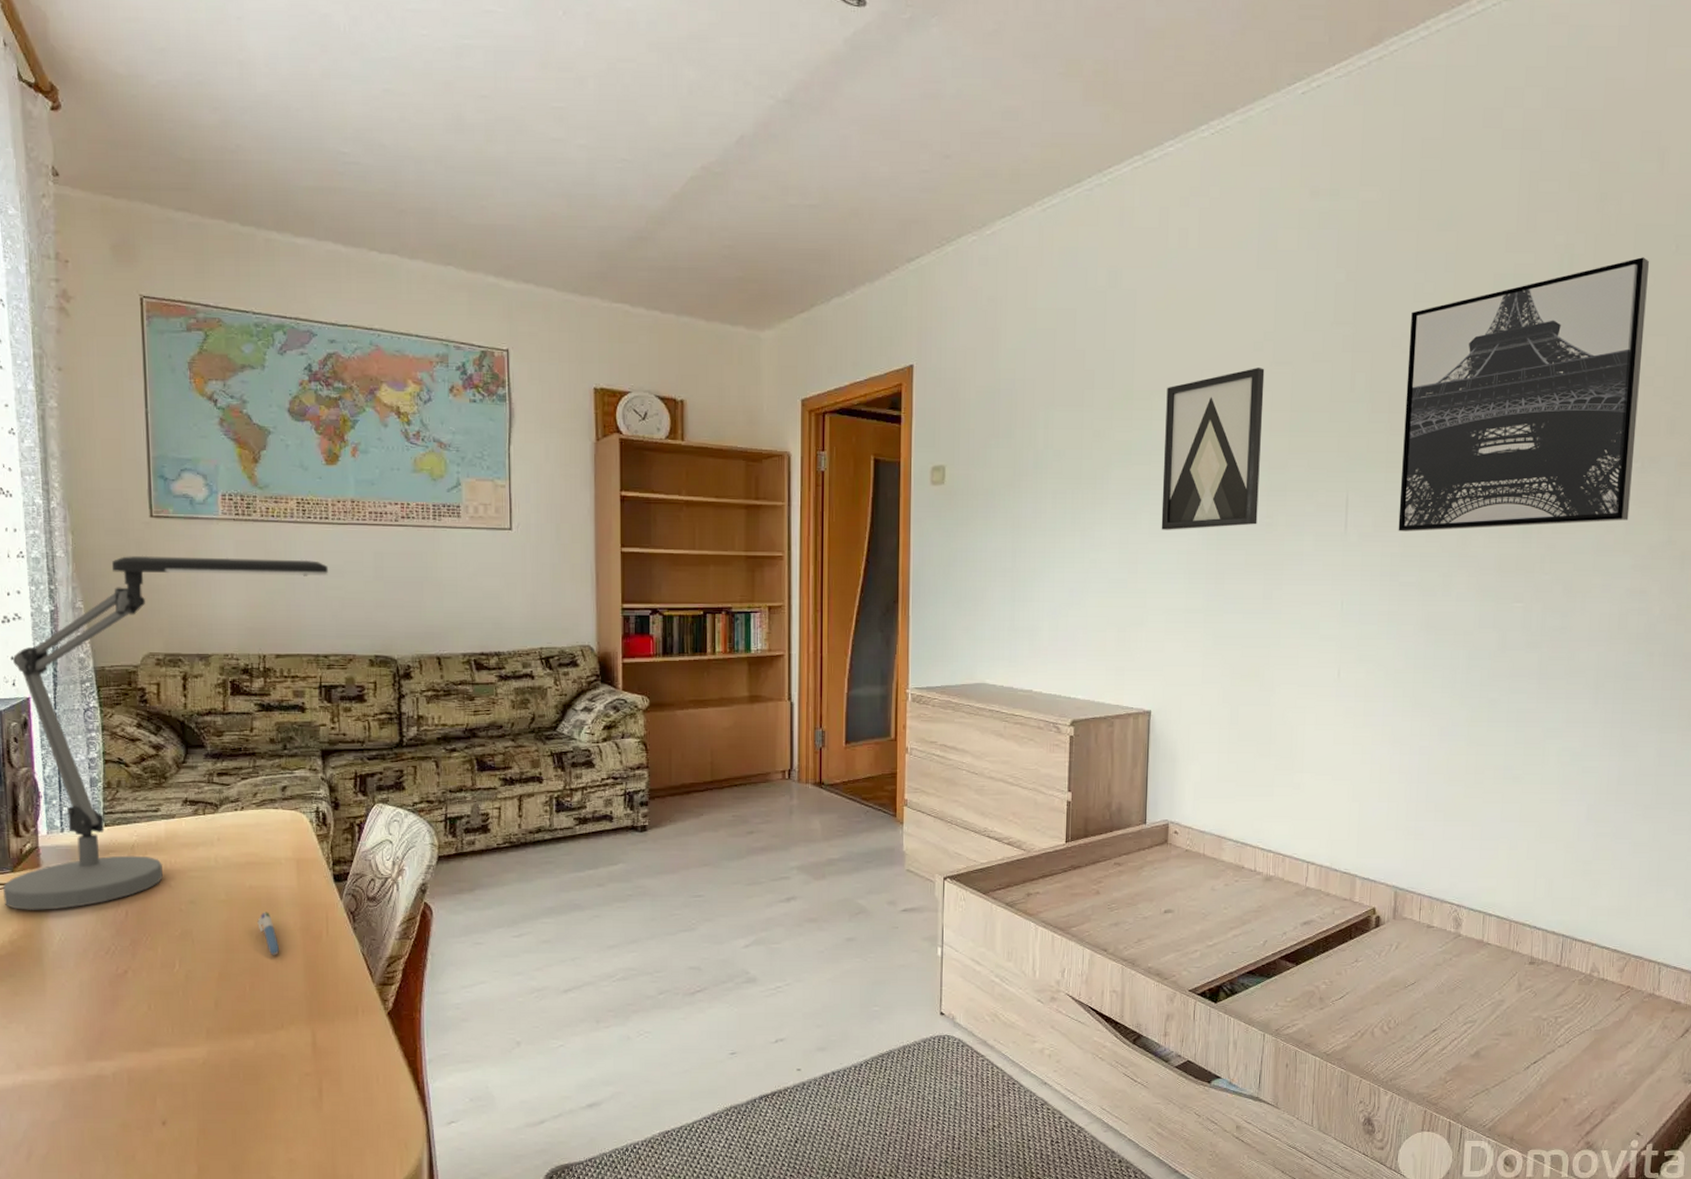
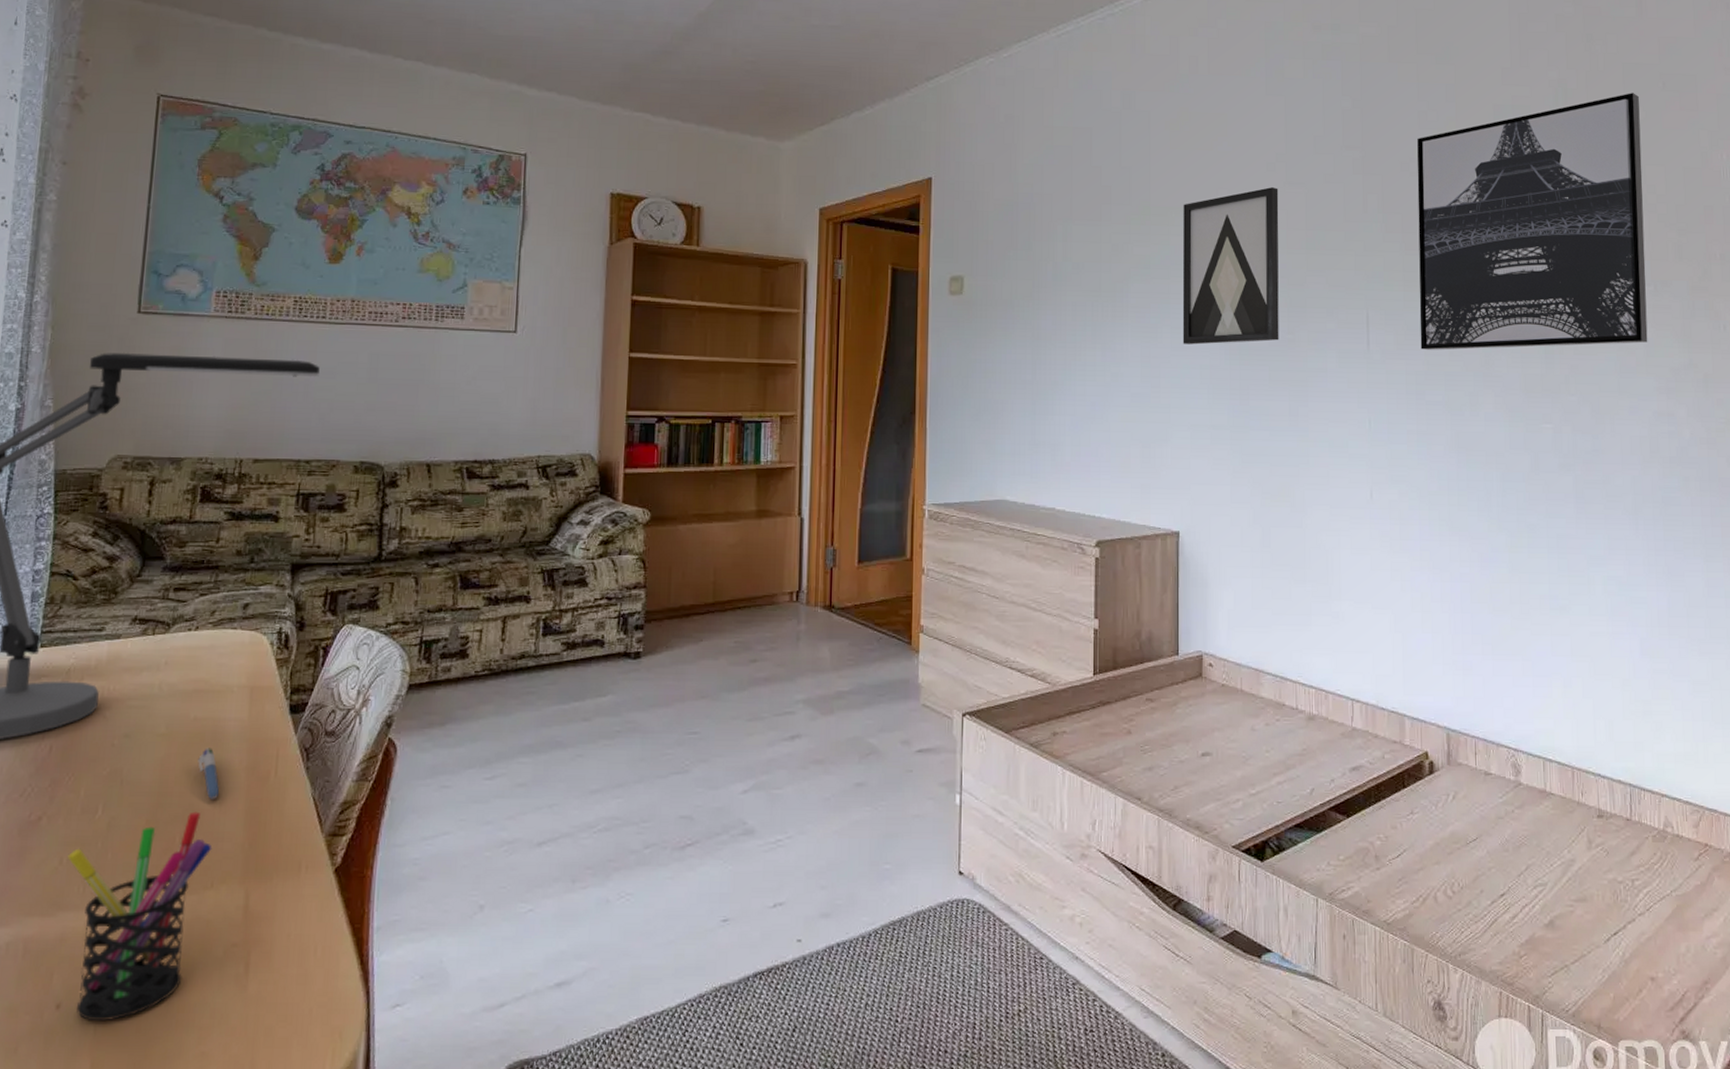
pen holder: none [155,965,279,1135] -> present [68,811,212,1022]

